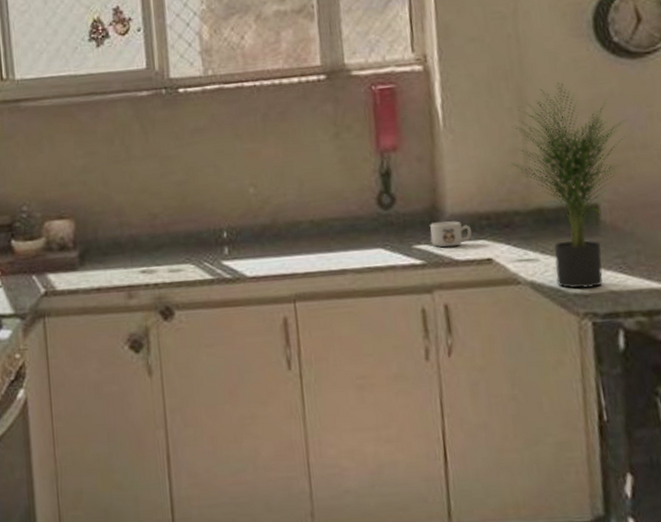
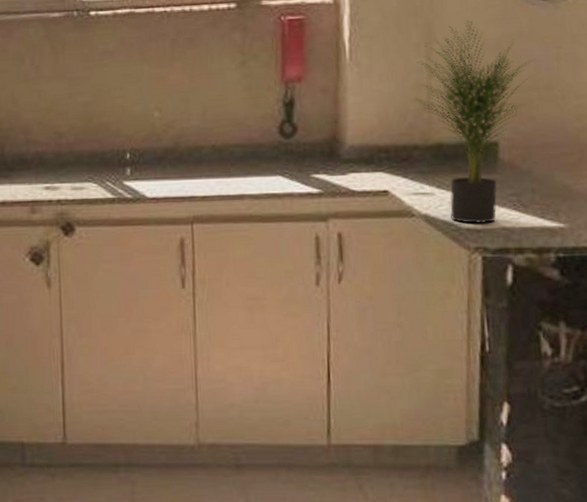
mug: present [429,221,472,248] -> none [328,152,371,178]

